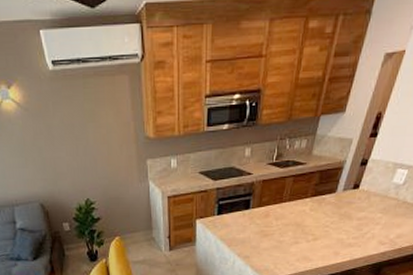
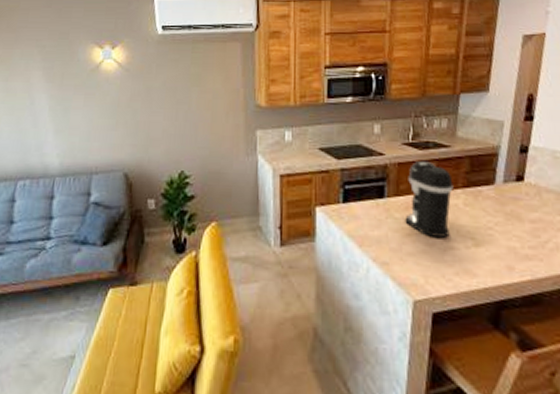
coffee maker: none [264,177,304,236] -> present [405,160,454,238]

